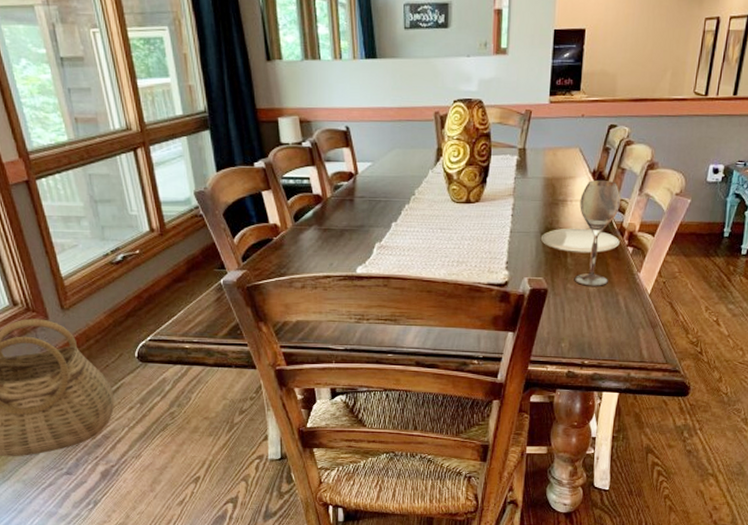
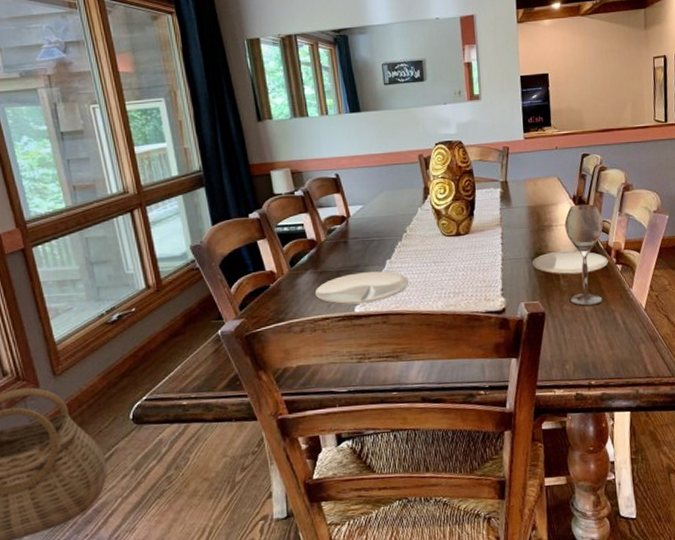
plate: none [317,233,413,265] -> present [314,271,409,305]

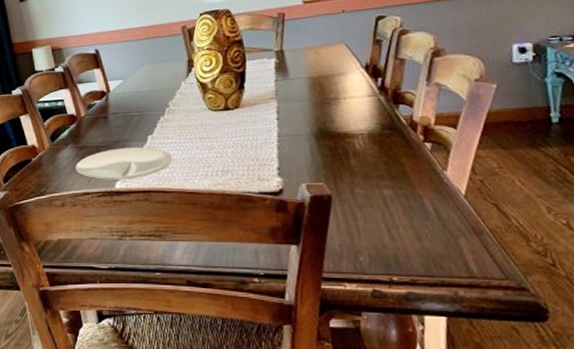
plate: present [533,250,608,275] -> none [315,126,413,154]
wineglass: present [564,204,603,307] -> none [355,72,407,191]

